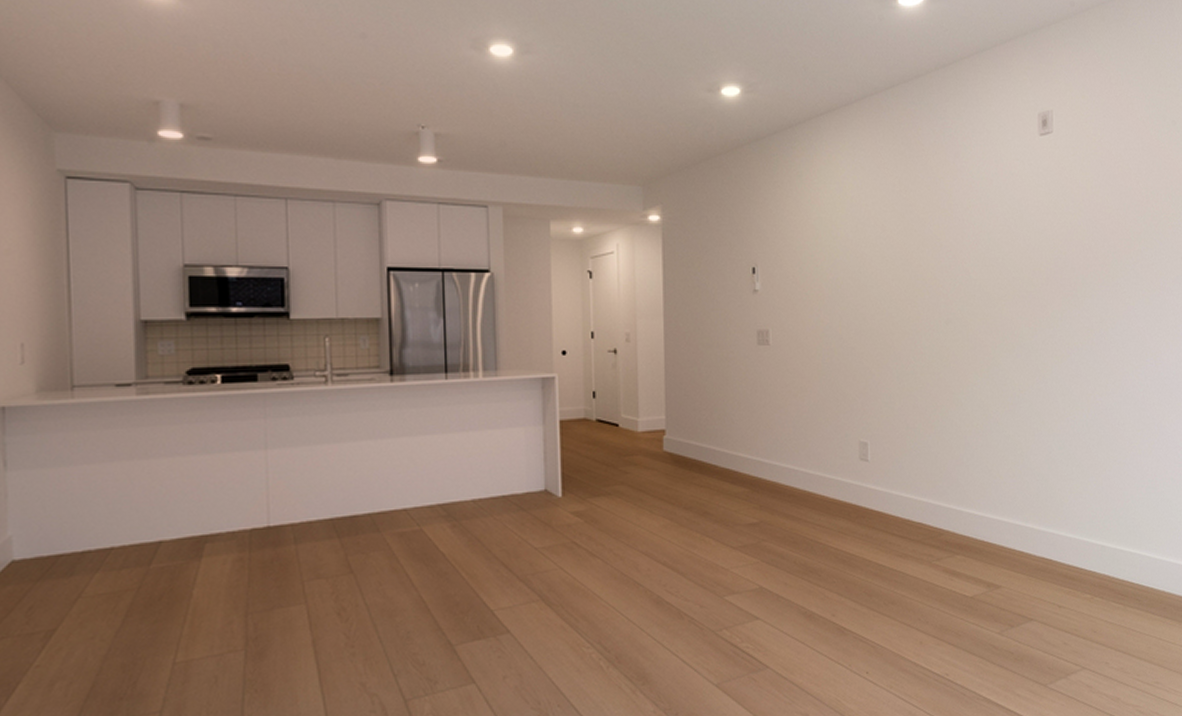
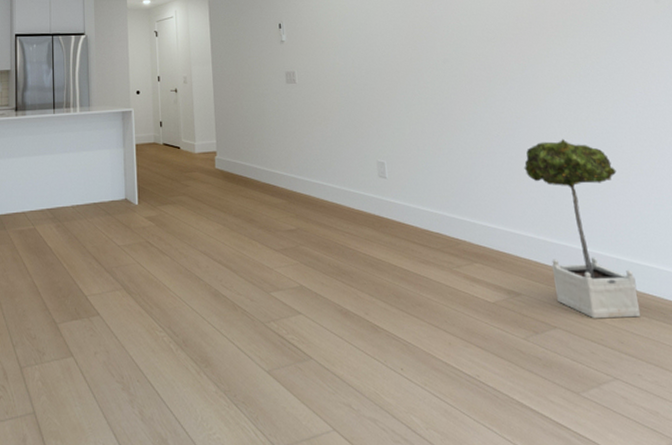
potted tree: none [1020,415,1117,609] -> present [524,138,641,319]

